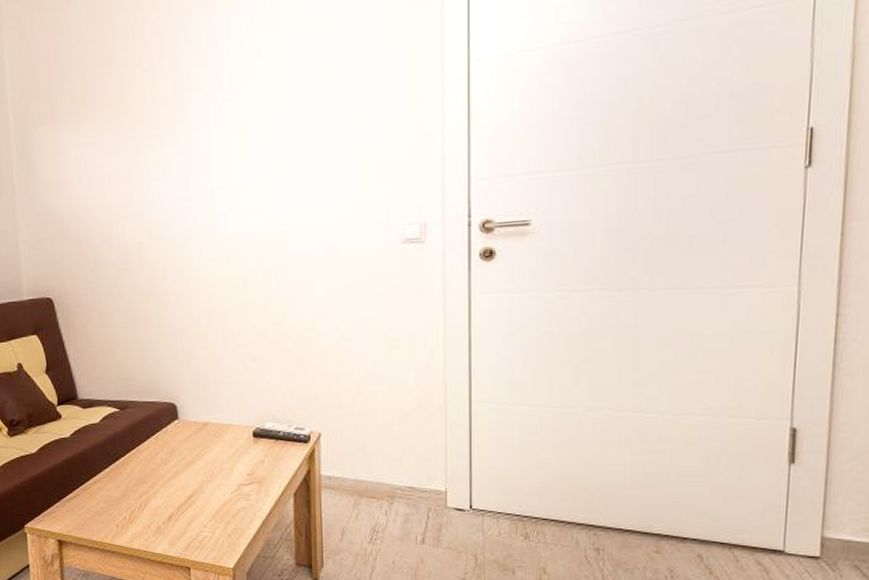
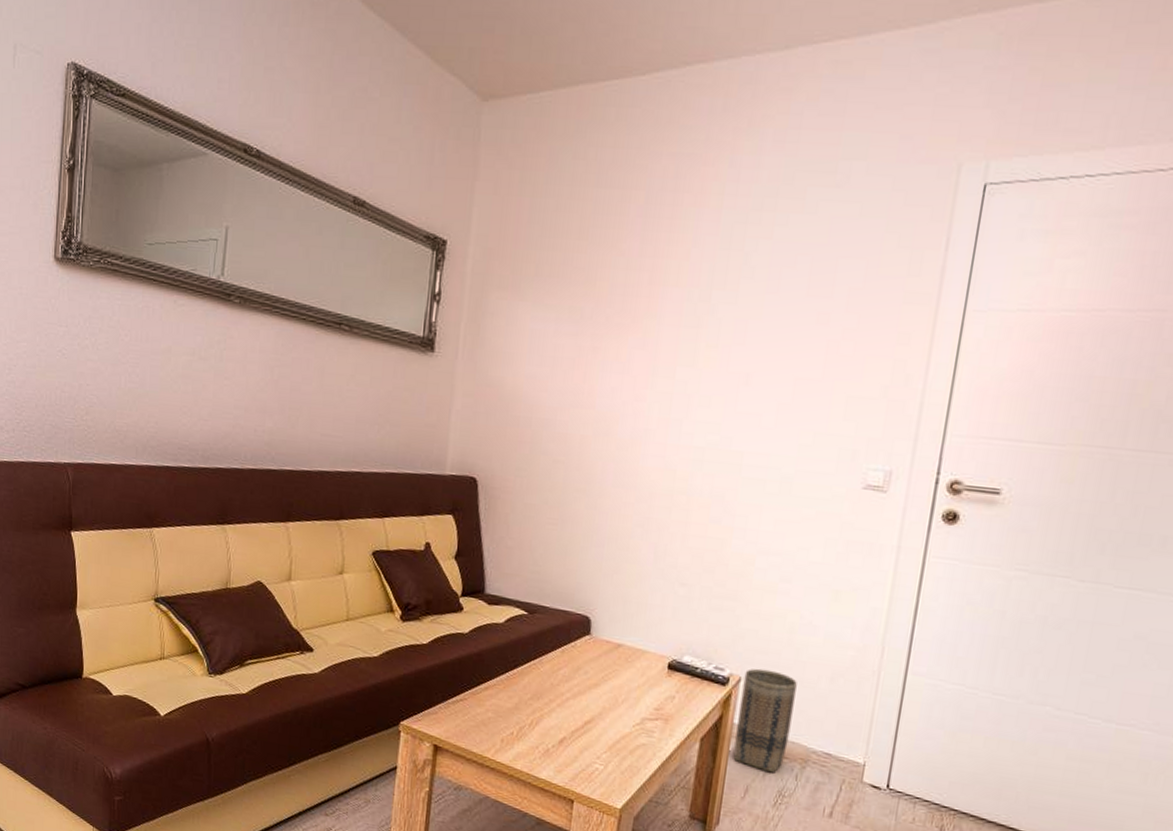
basket: none [323,422,373,513] -> present [733,668,797,773]

